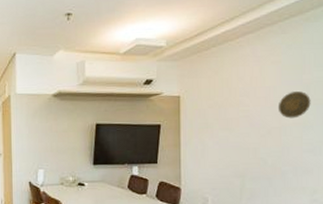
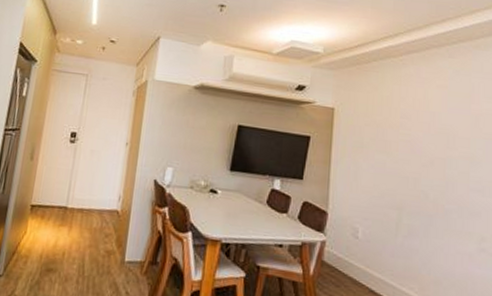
decorative plate: present [277,91,311,119] -> none [442,121,480,151]

